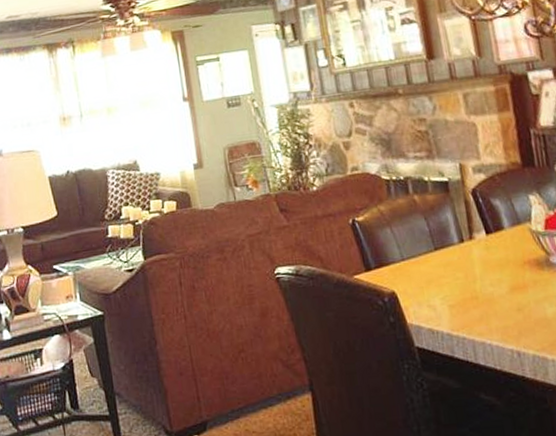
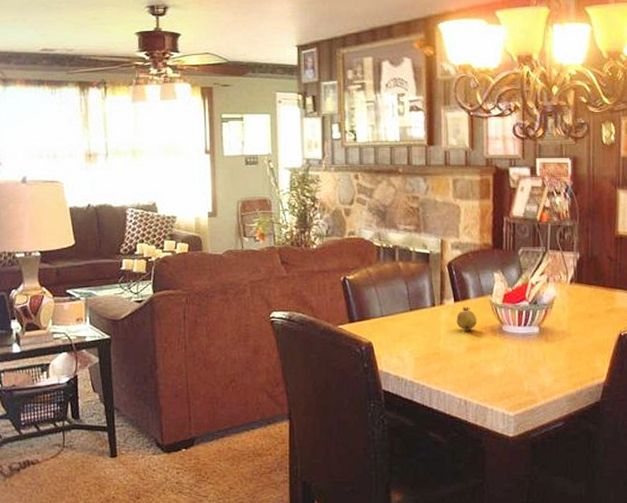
fruit: none [491,238,517,269] -> present [456,306,476,332]

